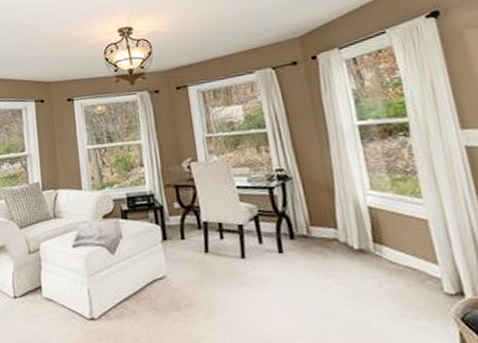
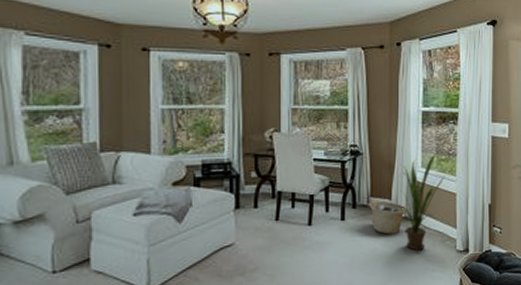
basket: none [309,230,361,270] -> present [369,201,406,235]
house plant: none [340,172,407,291] -> present [400,153,446,251]

